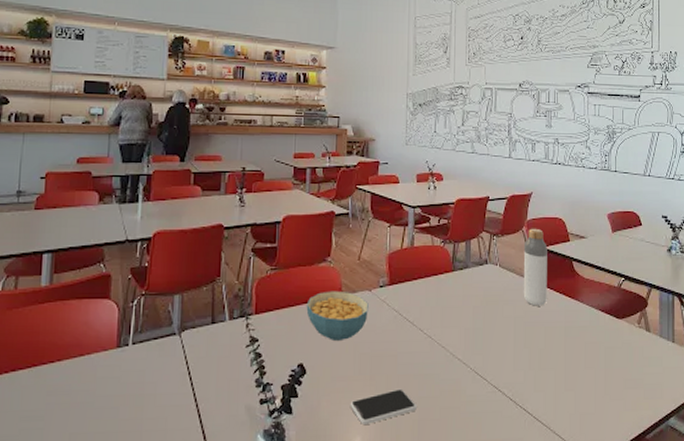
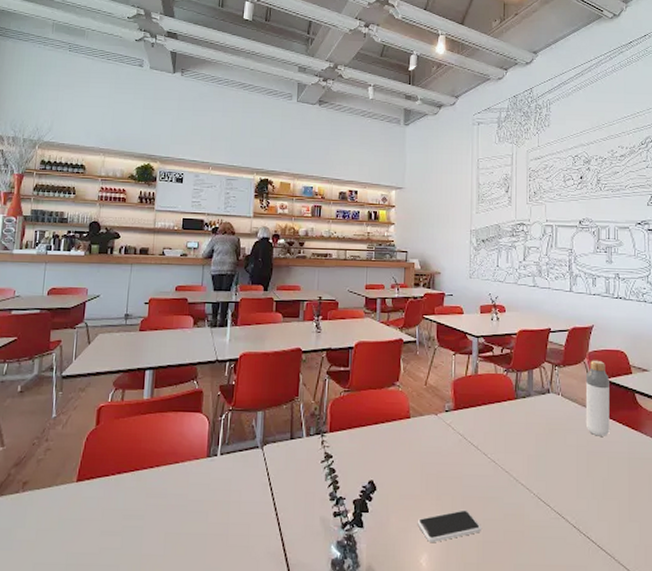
cereal bowl: present [306,290,369,342] -> none [376,413,435,462]

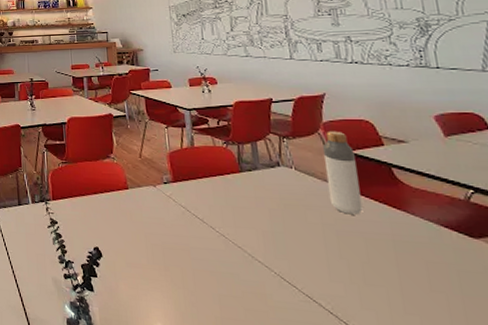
smartphone: present [417,510,481,542] -> none [147,282,218,313]

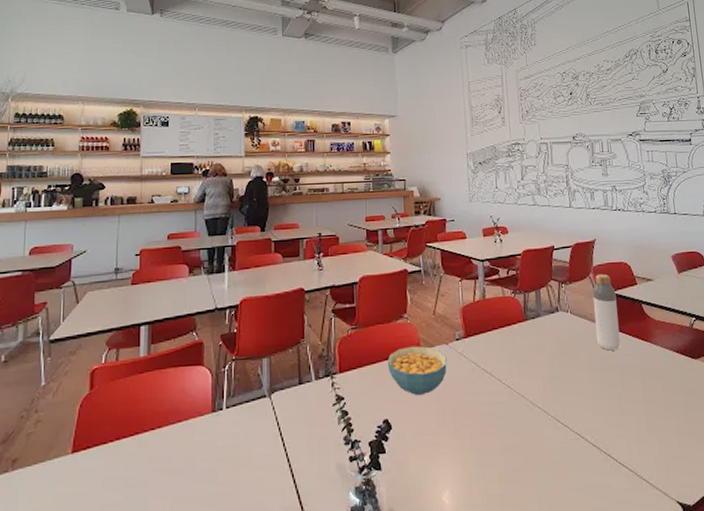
cereal bowl: none [96,184,155,231] -> present [387,346,447,396]

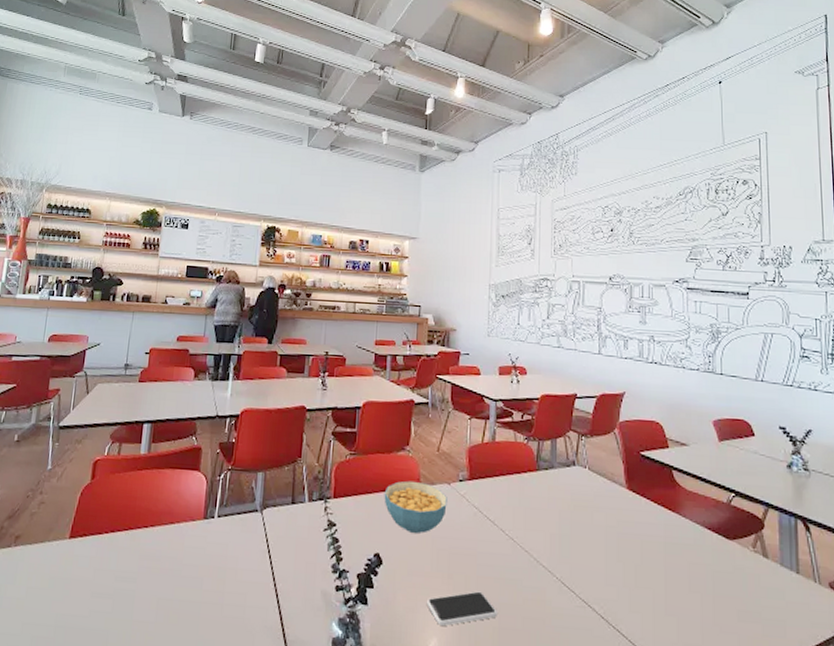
smartphone: none [436,440,502,477] -> present [426,591,497,626]
bottle: present [592,274,621,351] -> none [615,430,643,517]

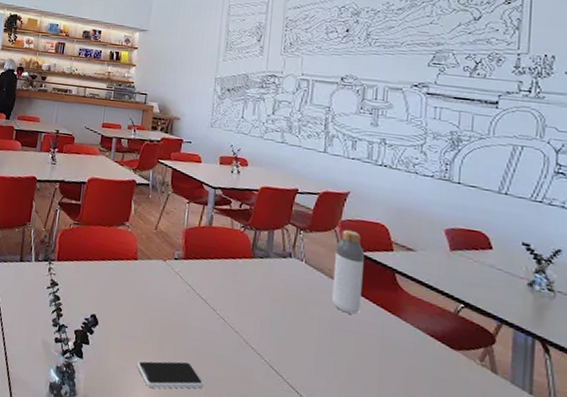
cereal bowl: present [384,480,447,534] -> none [103,252,162,302]
bottle: none [615,430,643,517] -> present [331,229,364,315]

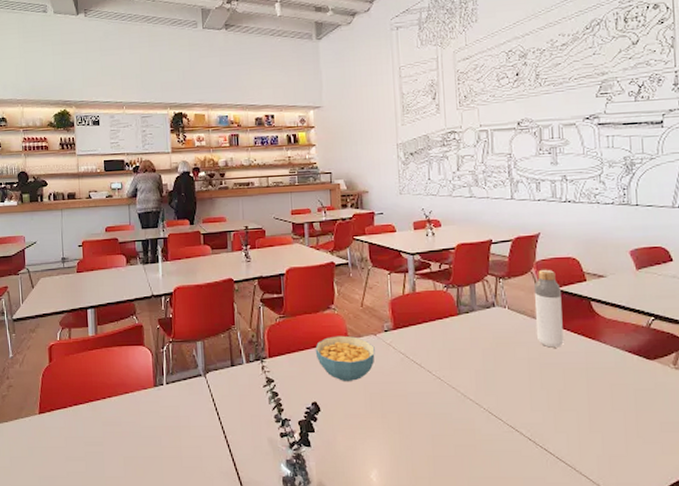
cereal bowl: none [103,252,162,302] -> present [315,335,375,382]
smartphone: present [137,360,204,389] -> none [364,426,431,458]

